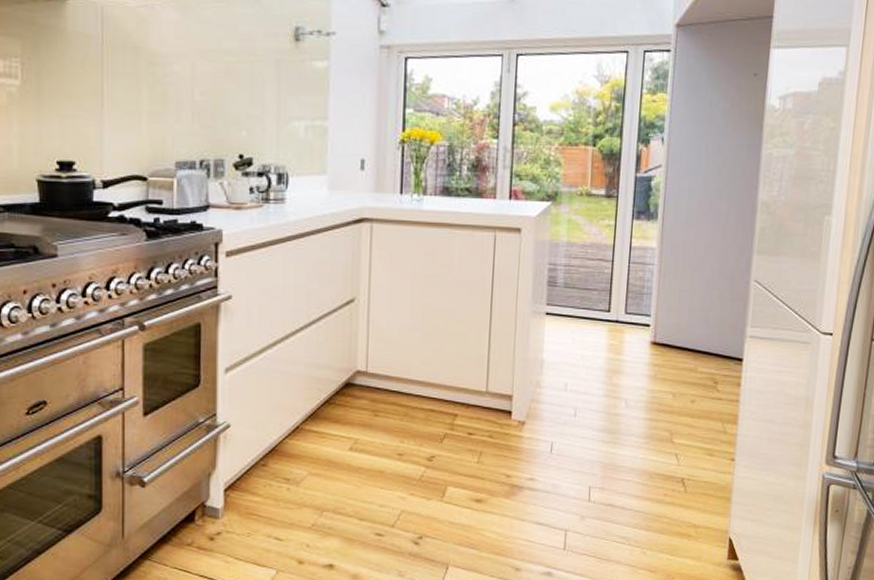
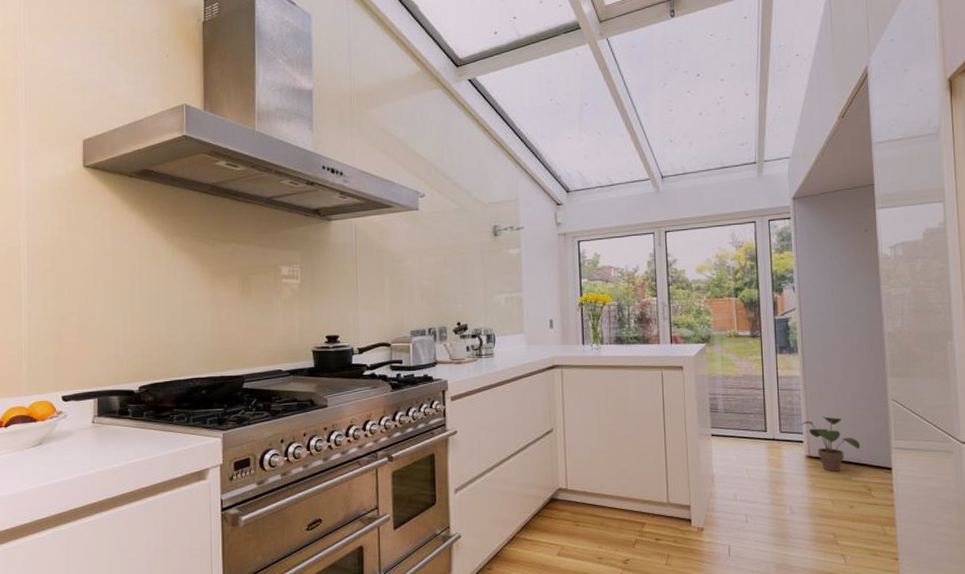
potted plant: none [650,297,713,361] -> present [801,416,861,472]

